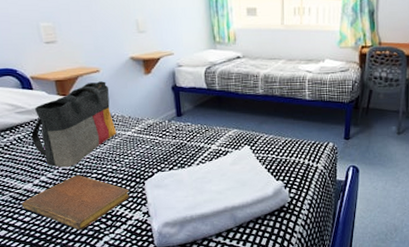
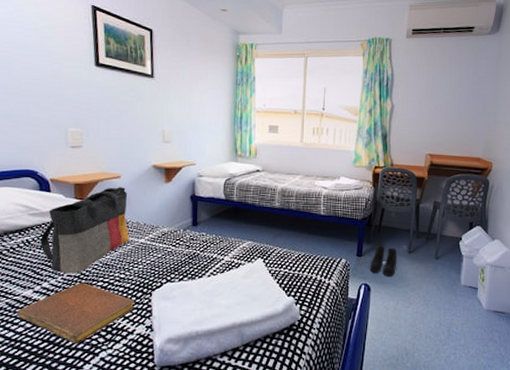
boots: none [357,127,386,158] -> present [369,245,397,276]

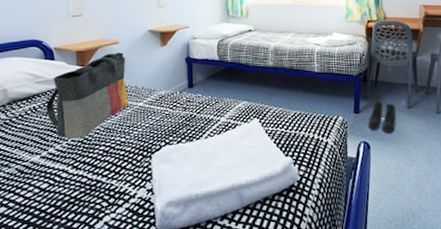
notebook: present [17,283,135,345] -> none [25,147,136,209]

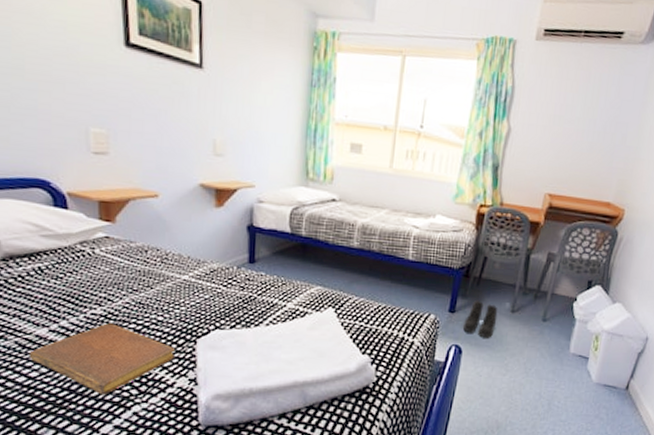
notebook: none [25,147,136,209] -> present [29,323,176,395]
tote bag: present [46,52,128,139] -> none [56,208,169,312]

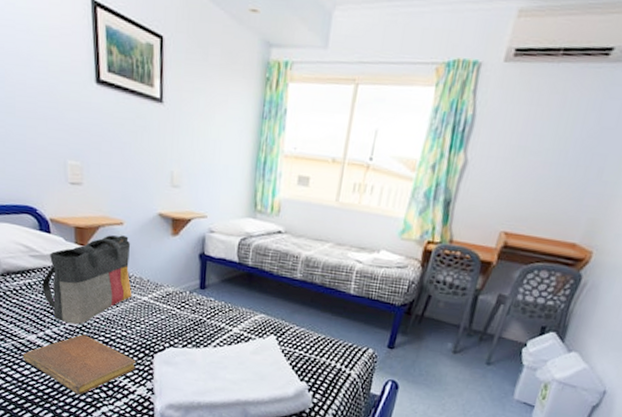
tote bag: none [56,208,169,312] -> present [42,235,132,325]
boots: present [462,300,498,338] -> none [400,338,440,377]

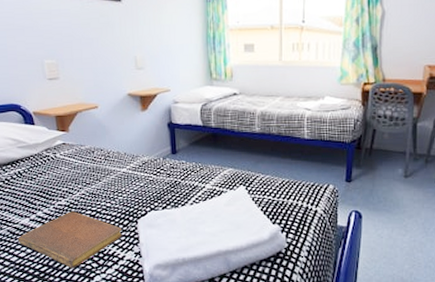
tote bag: present [42,235,132,325] -> none [31,117,111,203]

